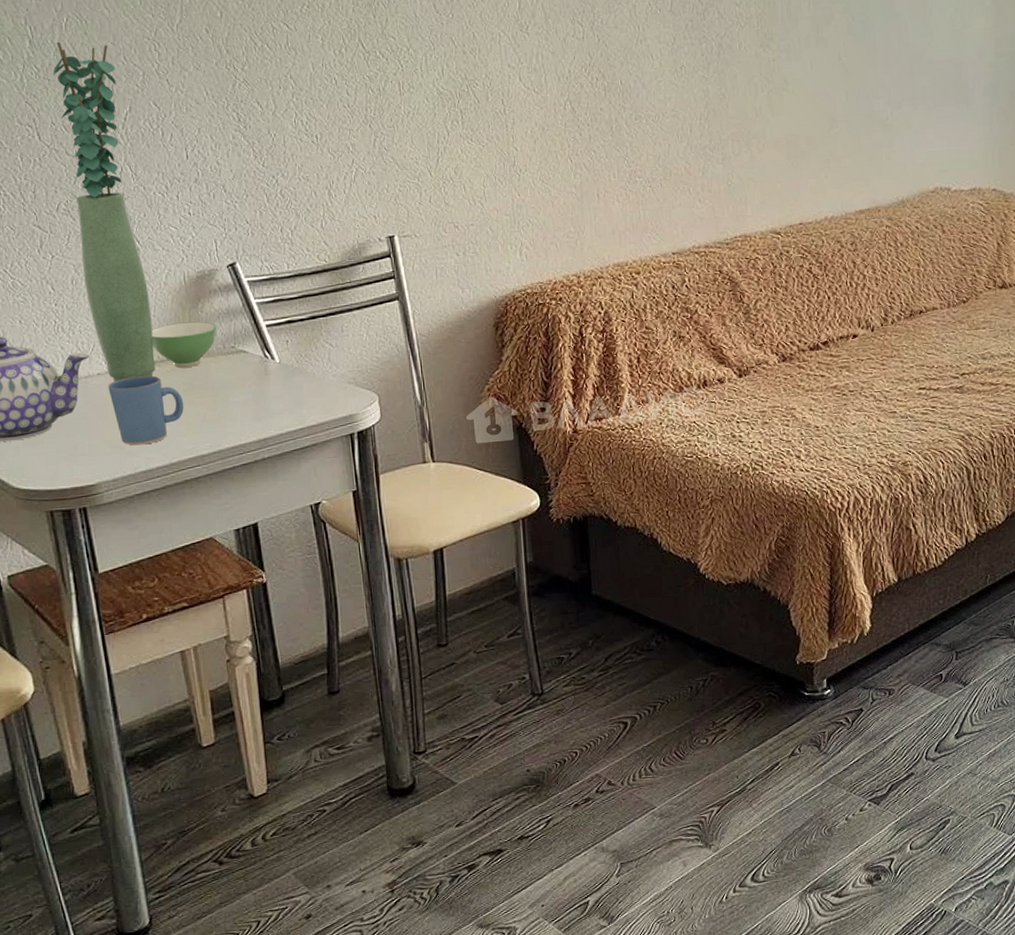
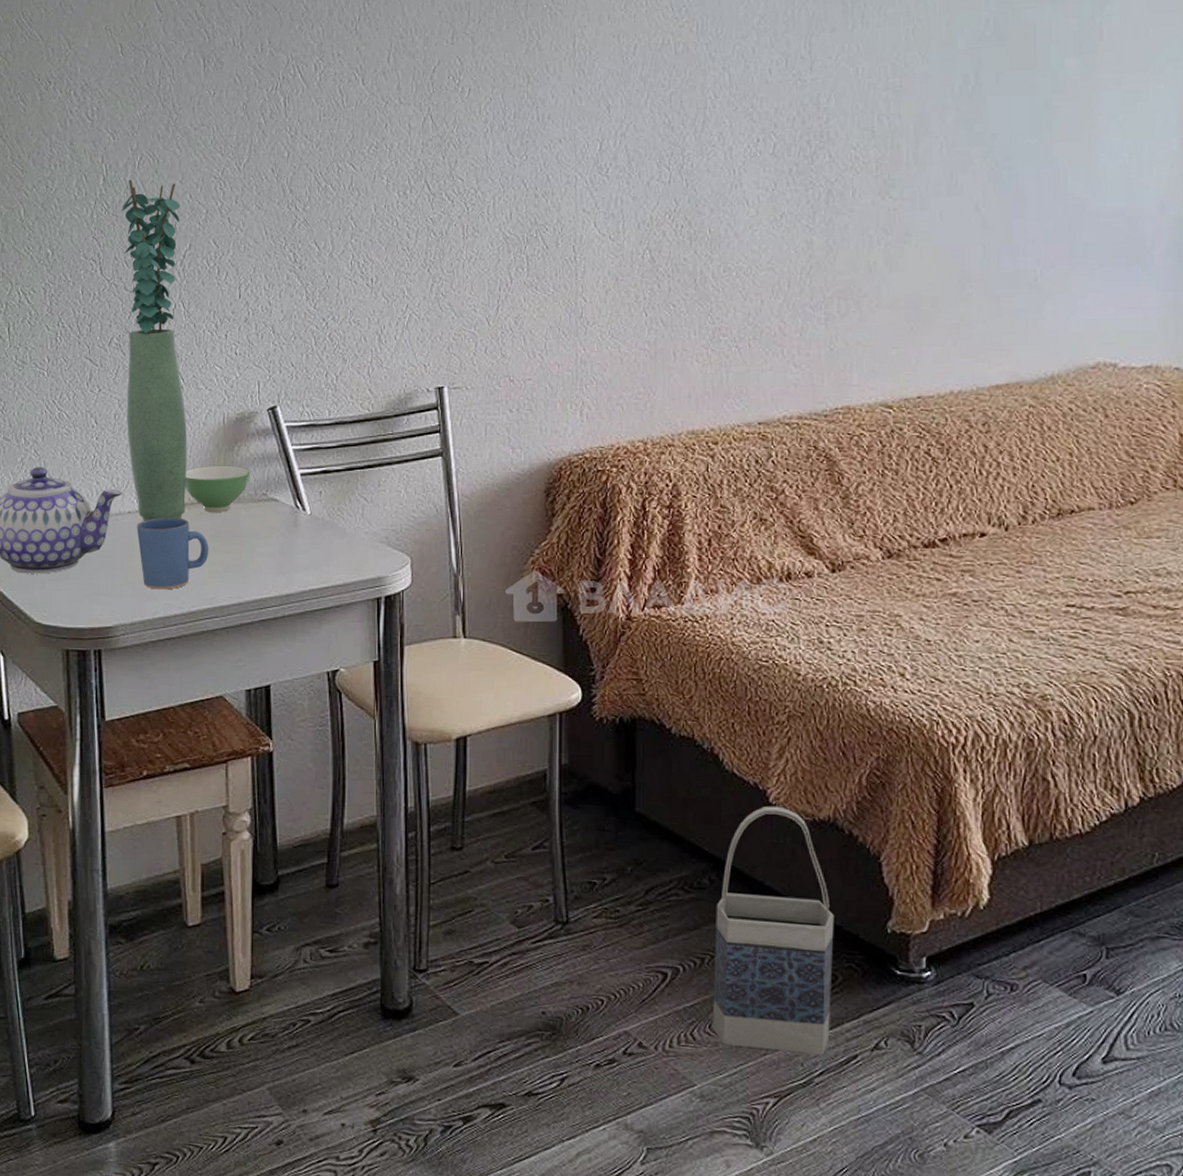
bag: none [663,575,757,772] -> present [713,806,834,1056]

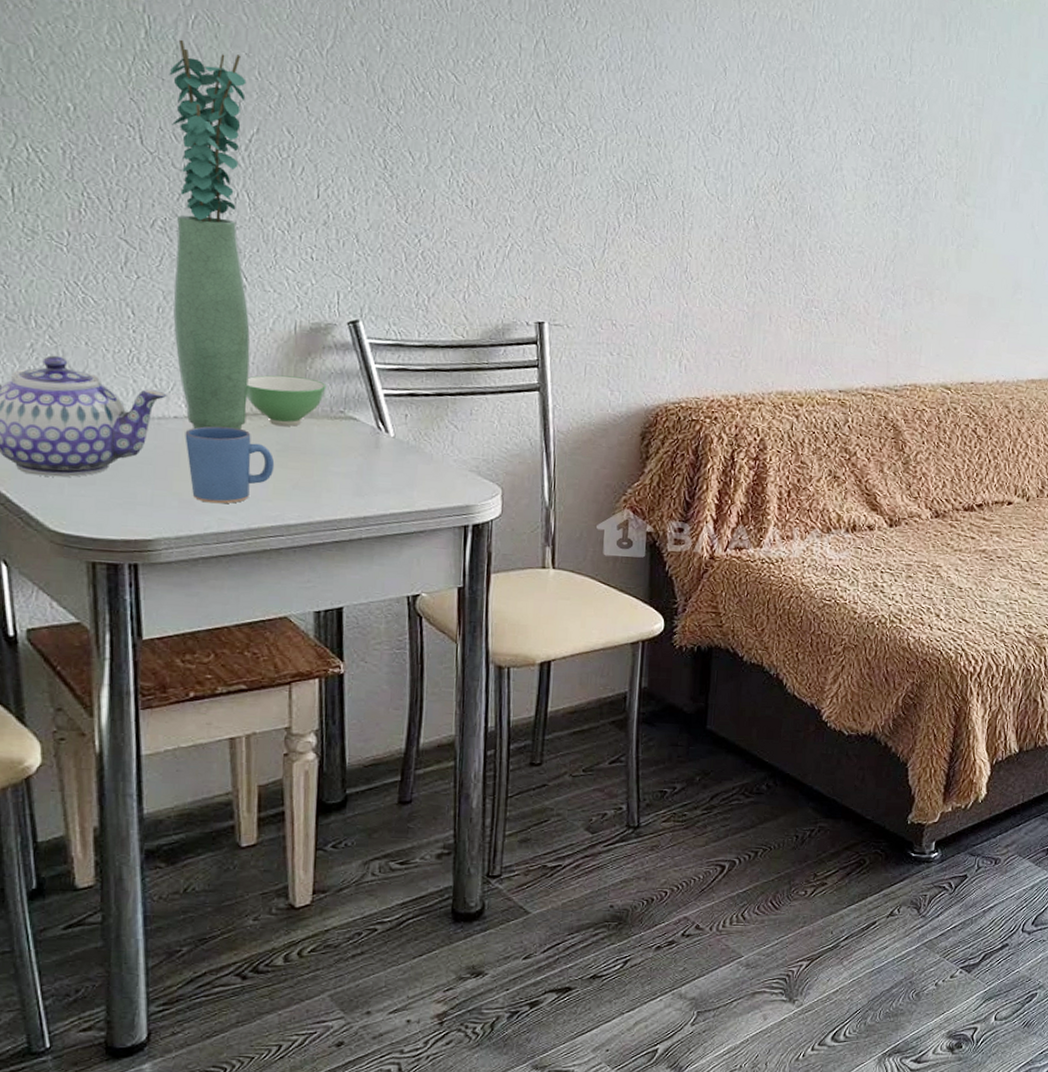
bag: present [713,806,834,1056] -> none [761,723,867,924]

